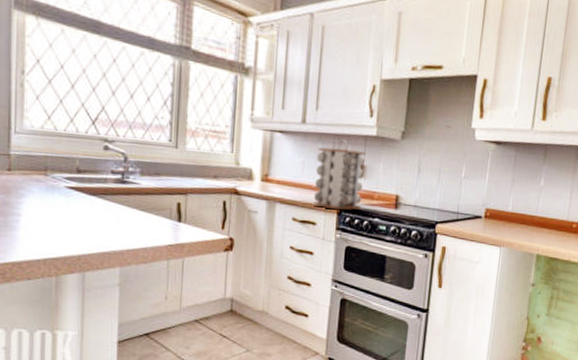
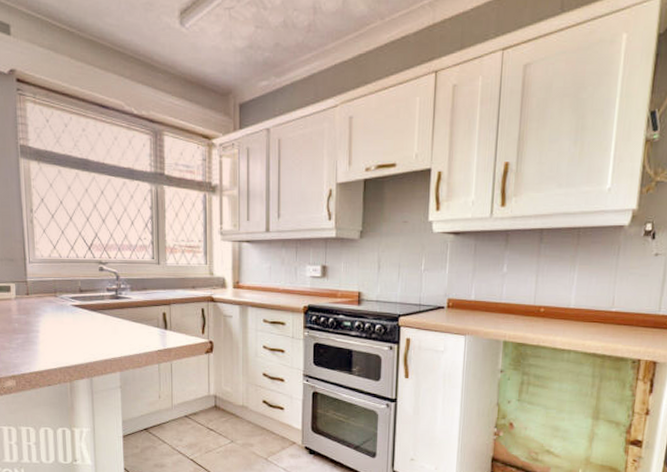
spice rack: present [314,139,367,211] -> none [282,243,328,310]

